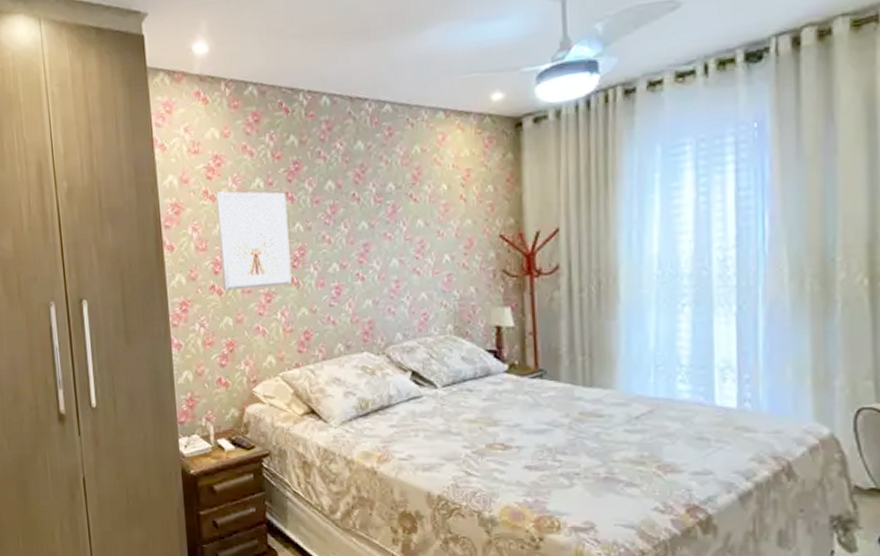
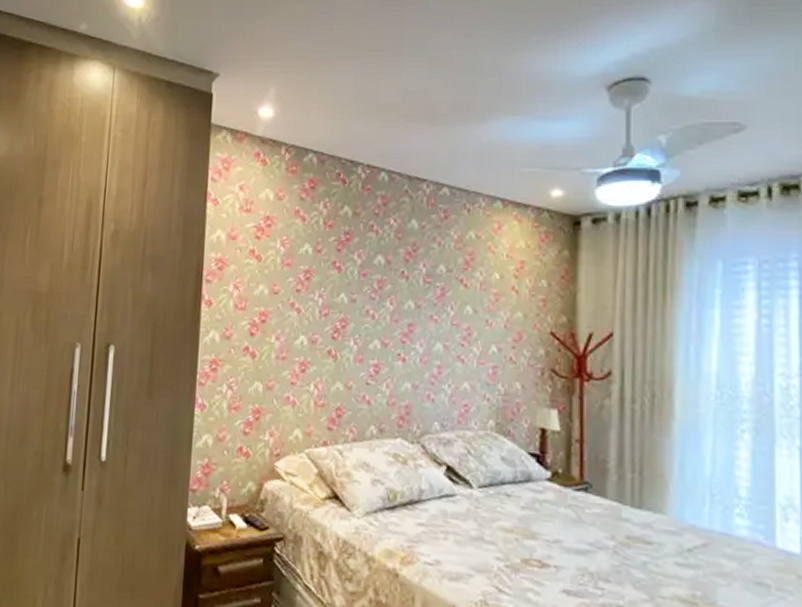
picture frame: present [216,191,292,291] -> none [257,253,334,356]

